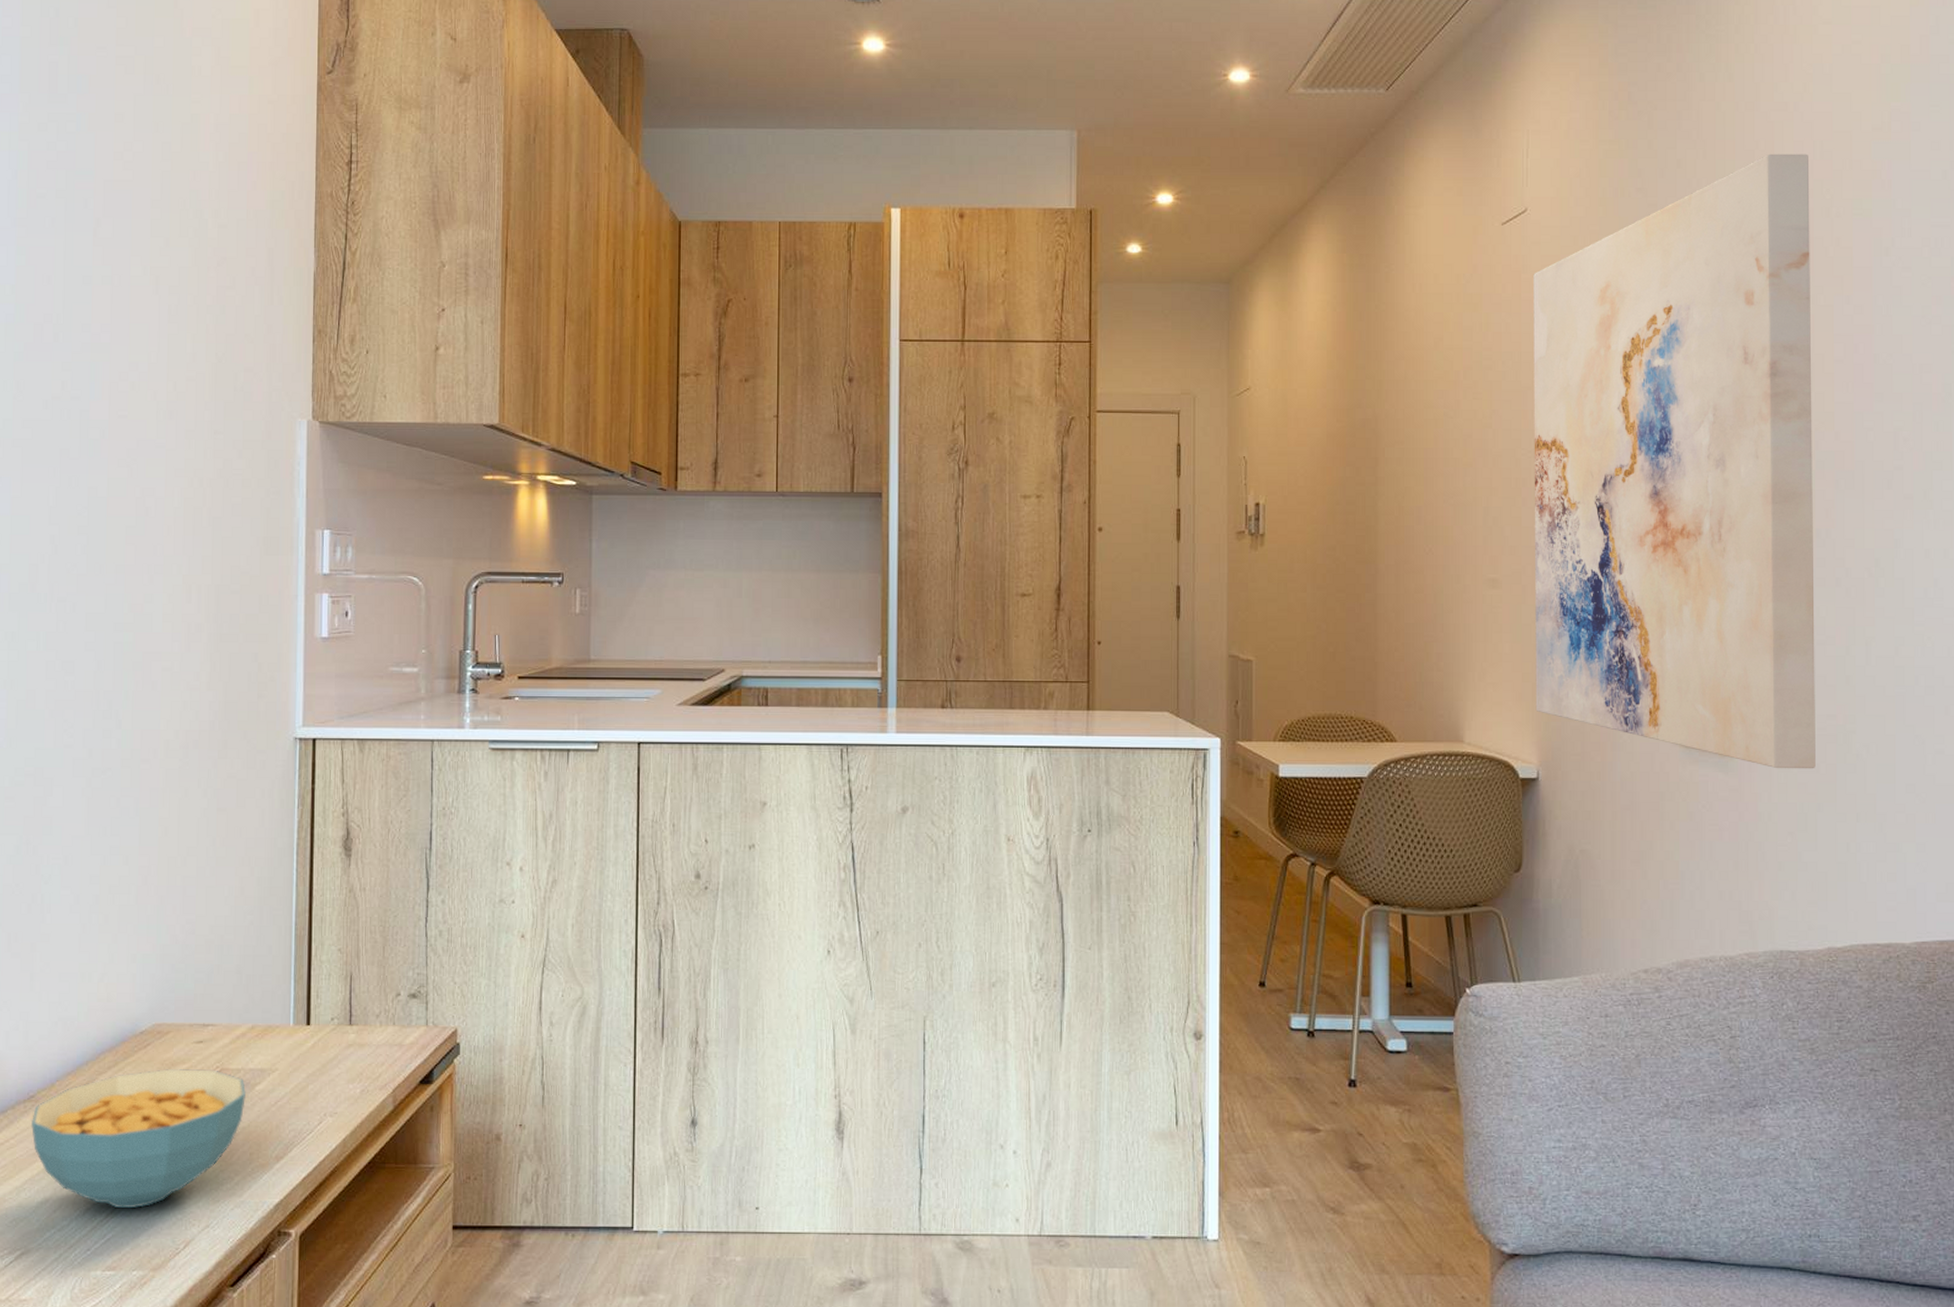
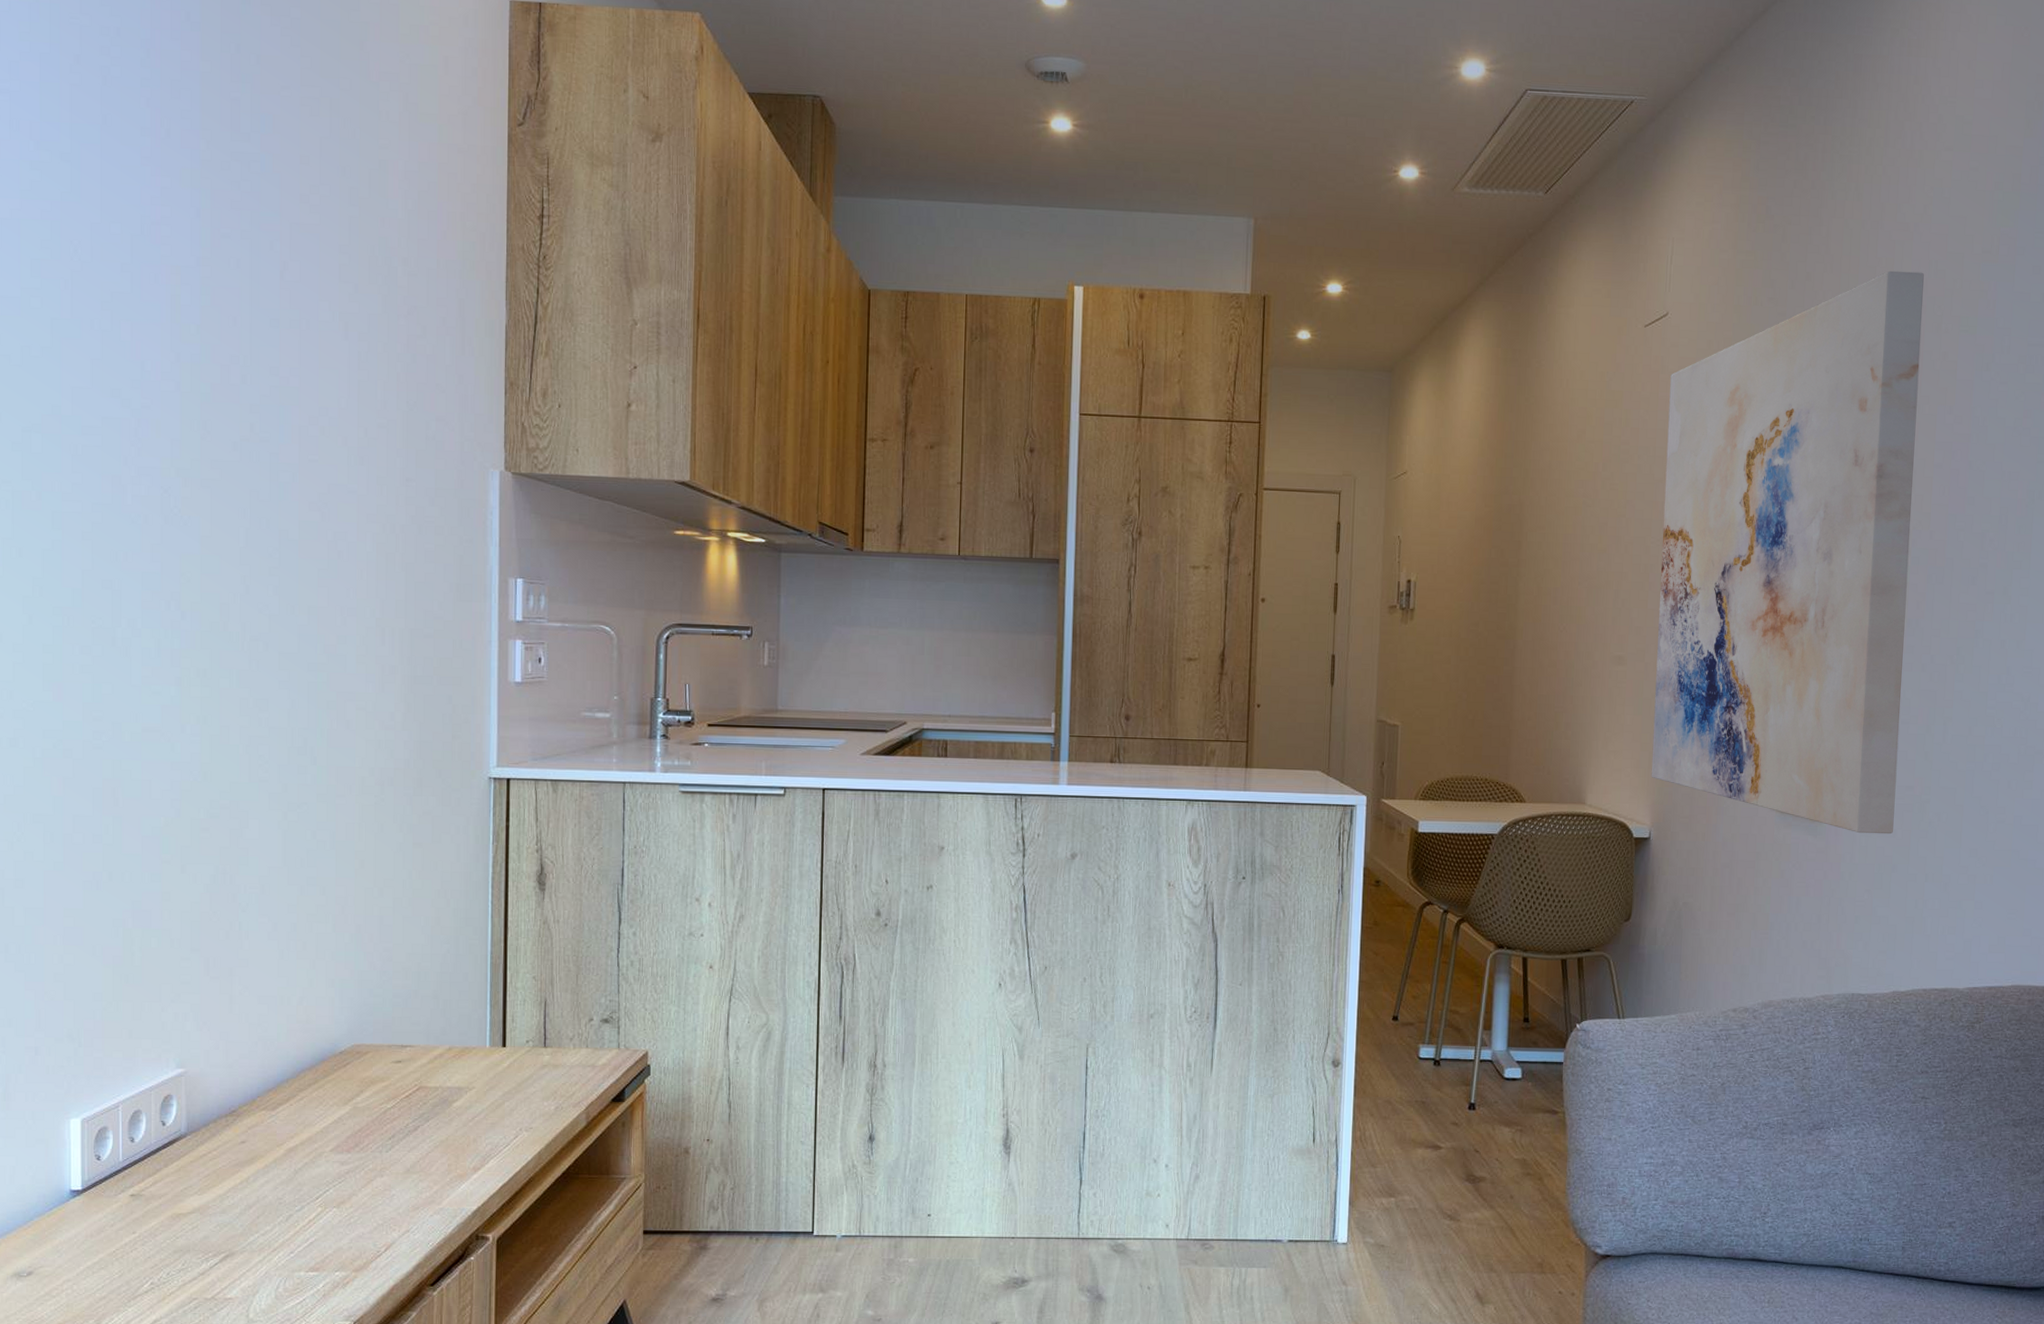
cereal bowl: present [30,1068,246,1208] -> none [232,1086,444,1214]

